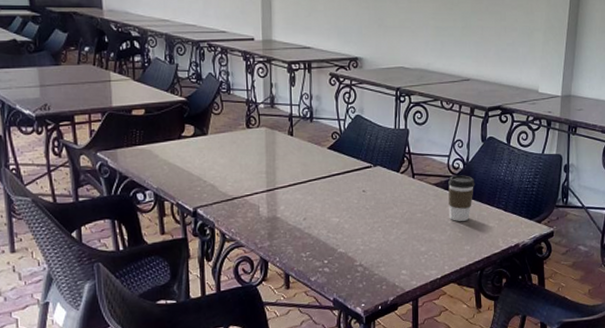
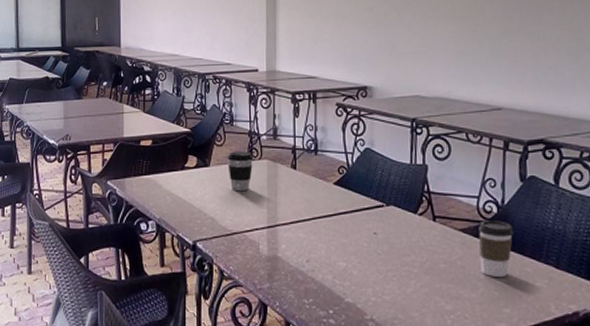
coffee cup: none [225,120,252,158] -> present [227,151,254,190]

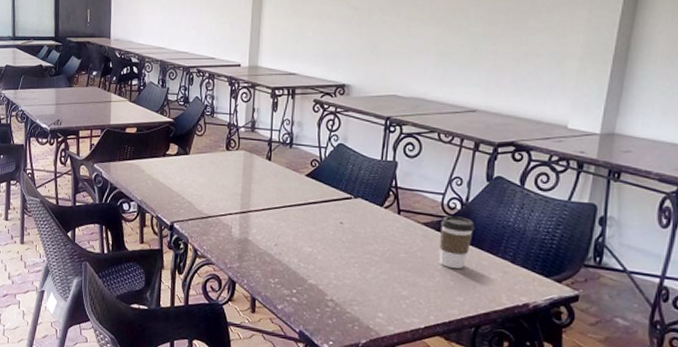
coffee cup: present [227,151,254,190] -> none [206,141,232,178]

